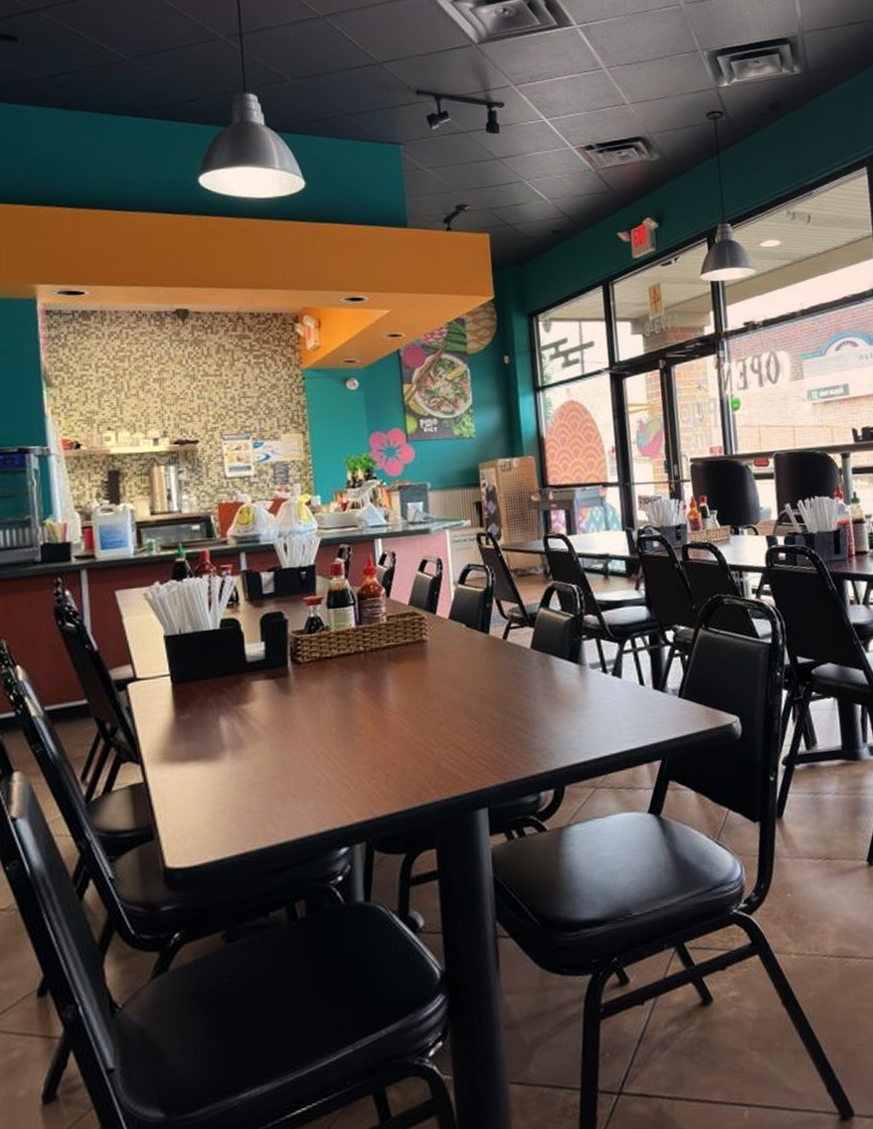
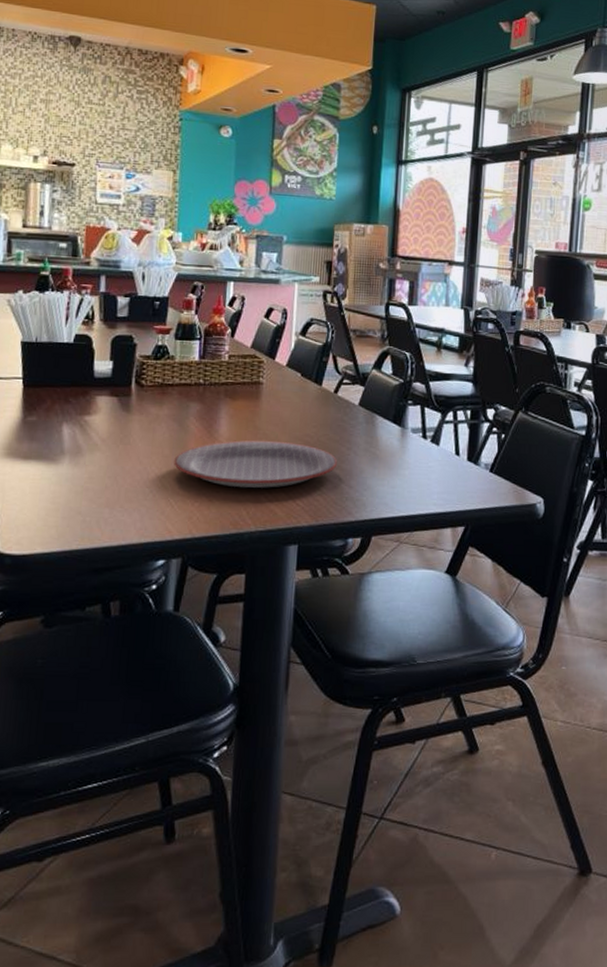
plate: none [343,698,518,757] -> present [174,440,338,489]

